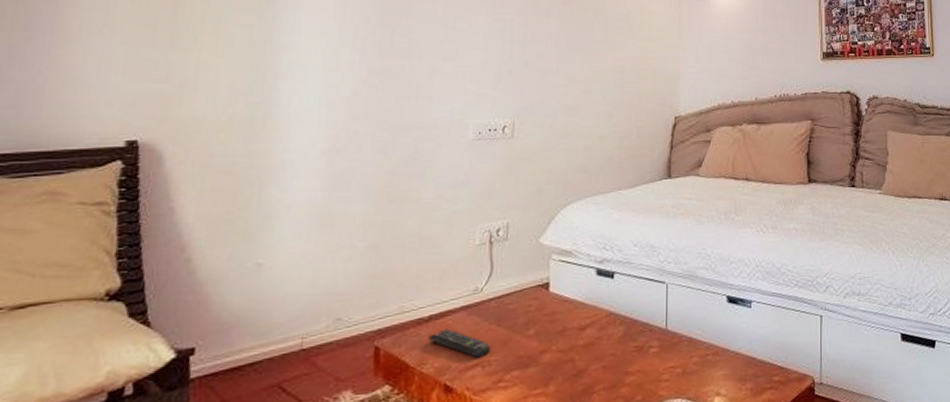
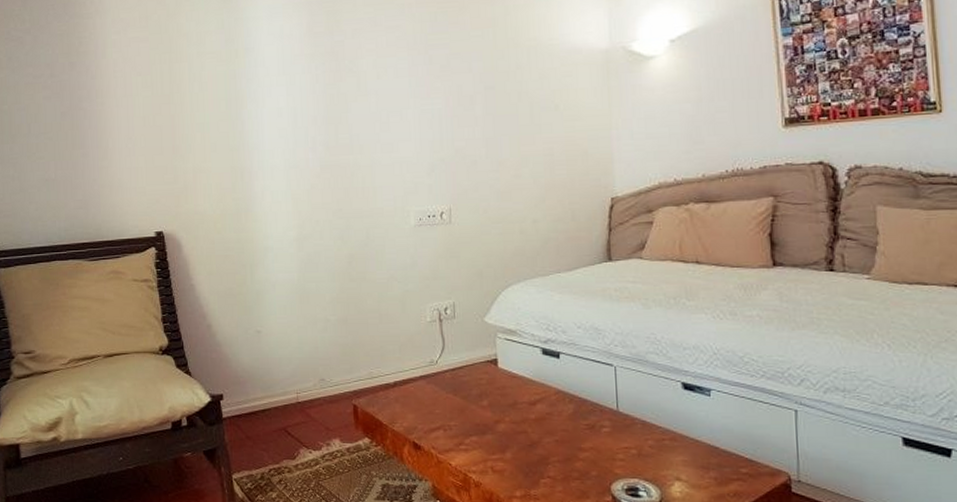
remote control: present [428,328,491,359] -> none [396,394,450,423]

